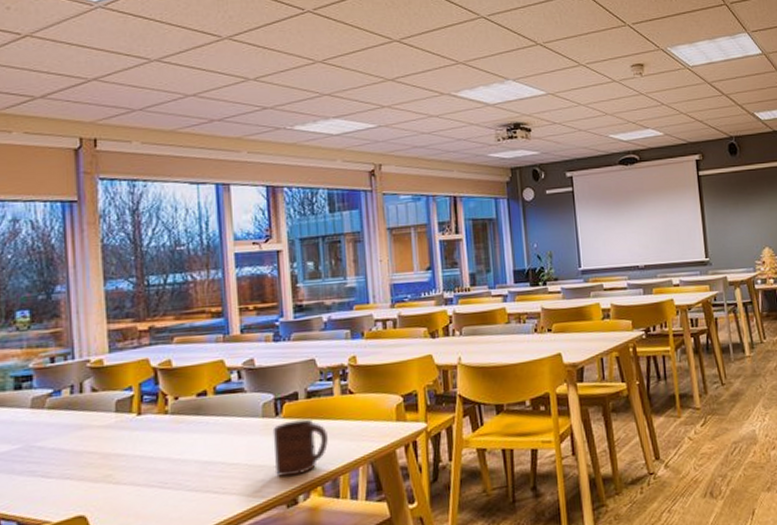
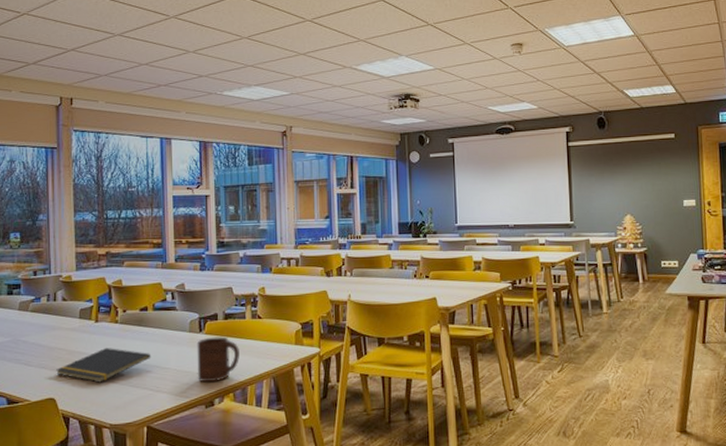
notepad: none [86,445,214,491] -> present [56,348,151,383]

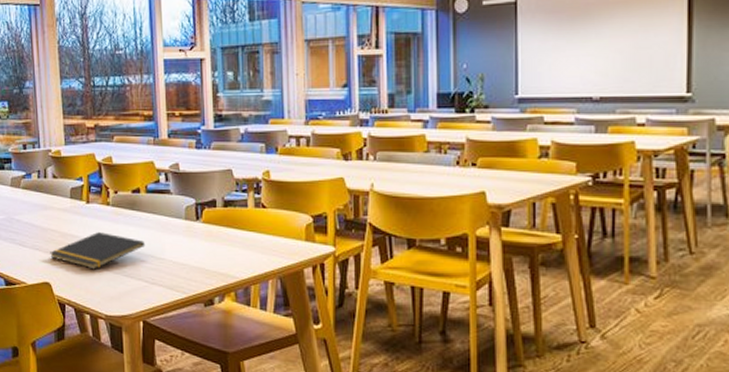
cup: present [197,336,239,382] -> none [194,226,241,277]

